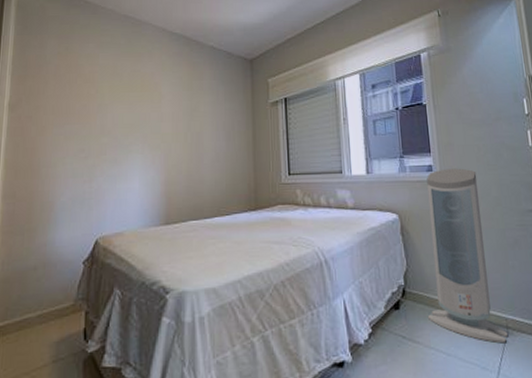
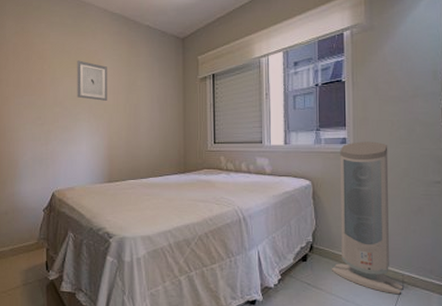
wall art: none [129,84,165,129] -> present [77,60,107,101]

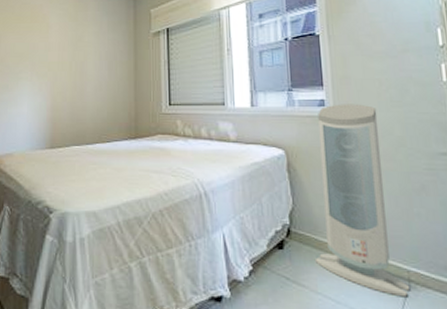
wall art: present [77,60,107,101] -> none [19,15,53,58]

